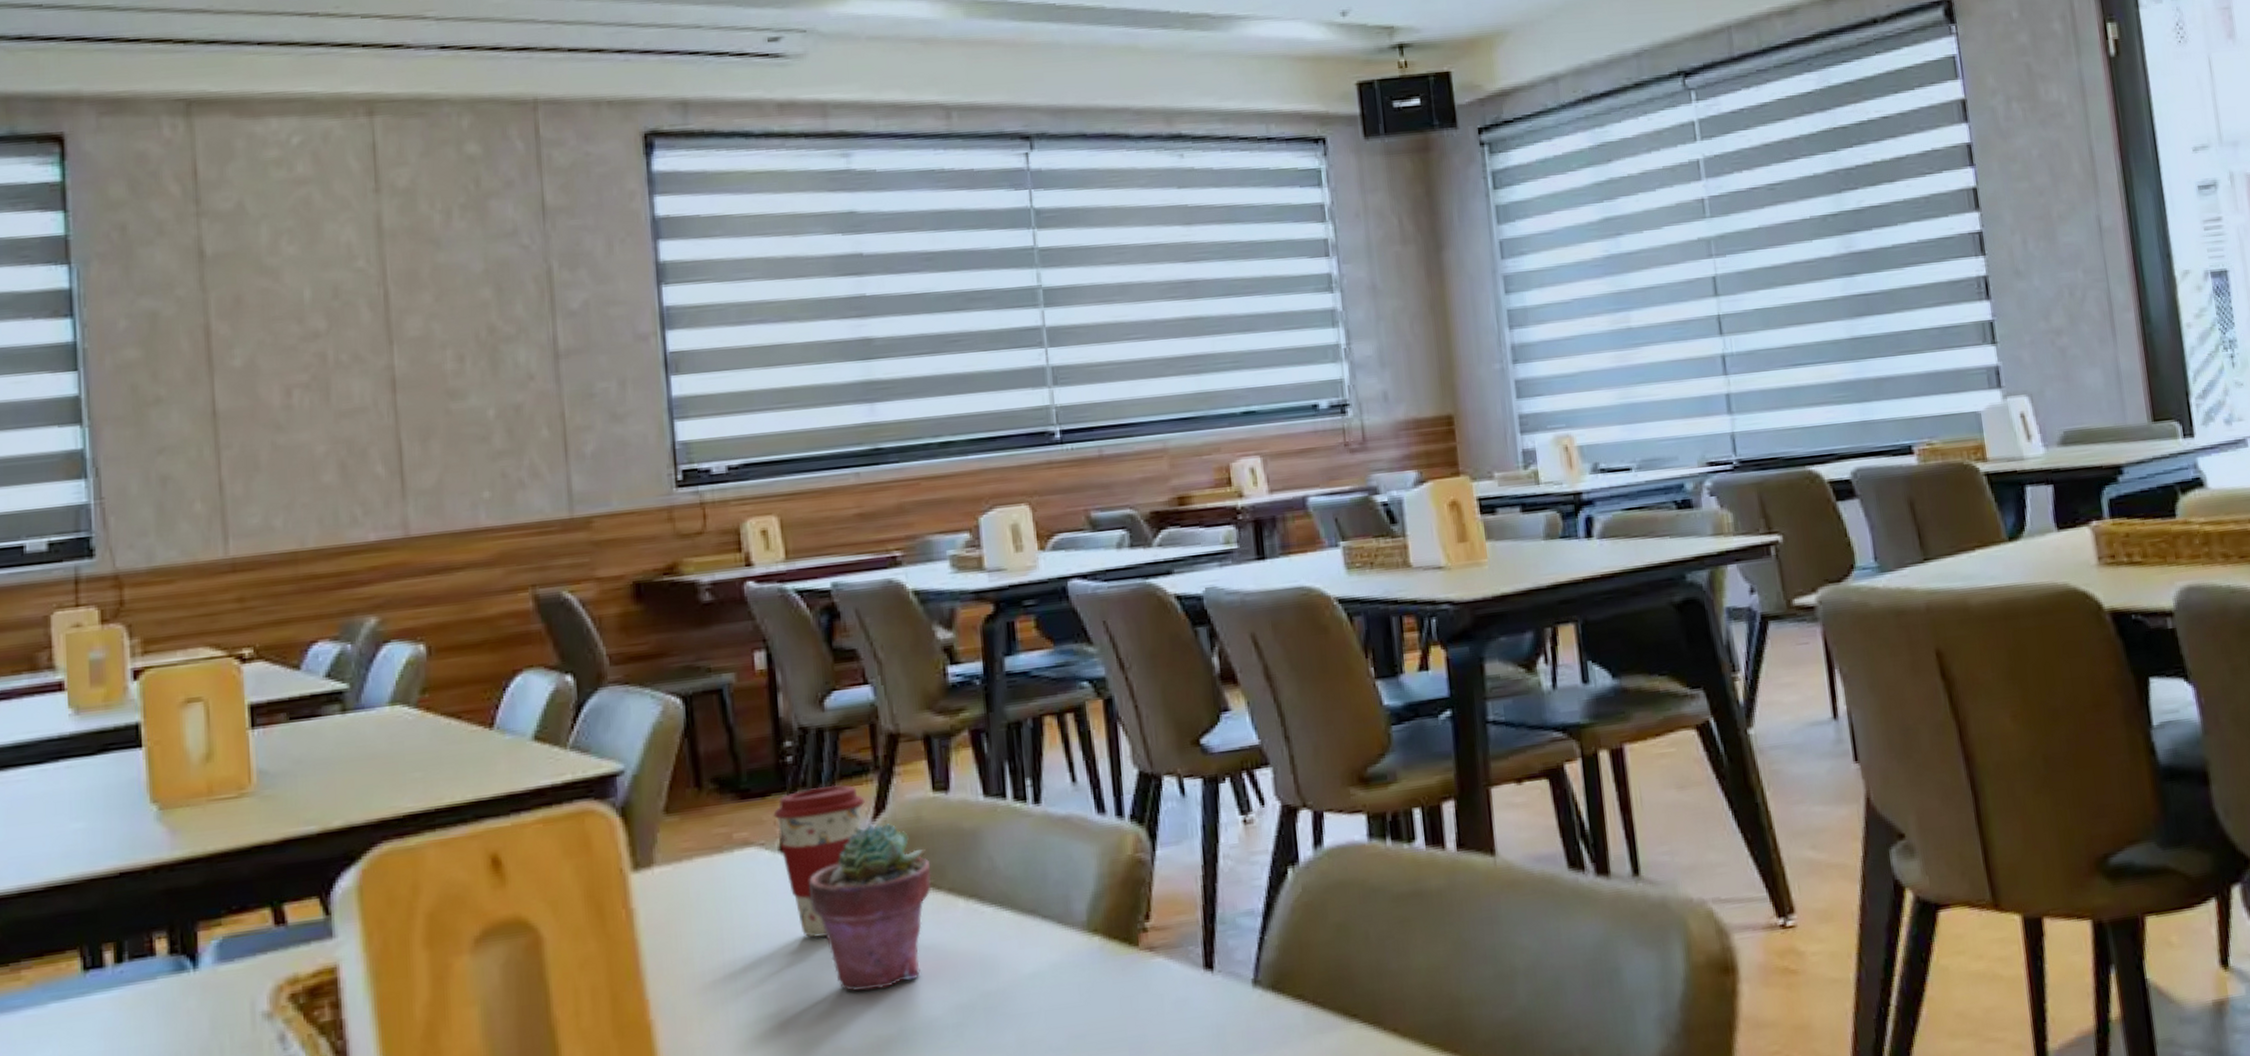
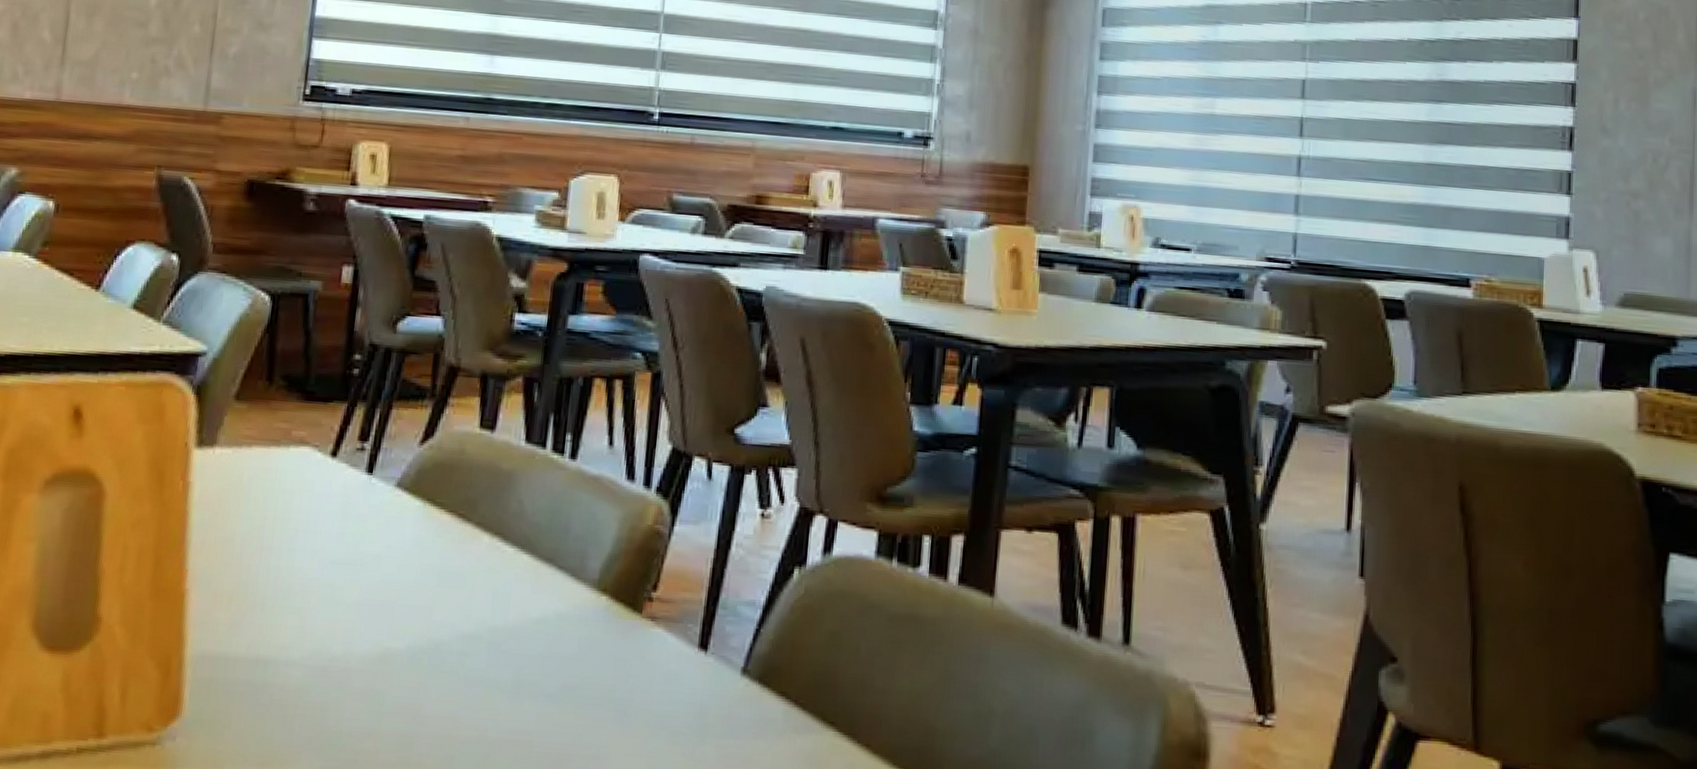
coffee cup: present [773,785,865,938] -> none [332,402,417,544]
potted succulent: present [809,823,932,991] -> none [349,446,465,604]

